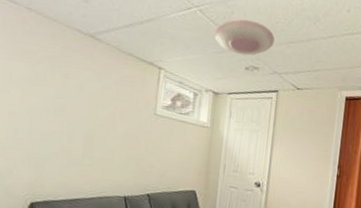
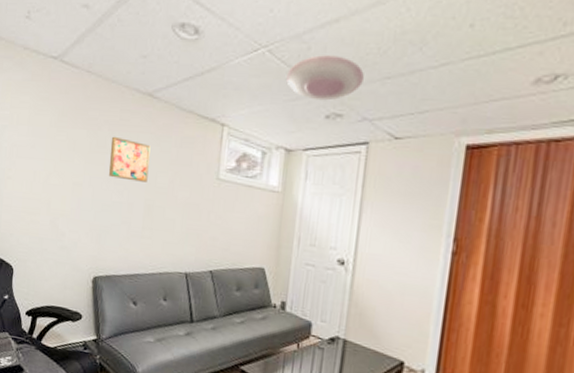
wall art: none [48,70,92,115] -> present [108,136,151,182]

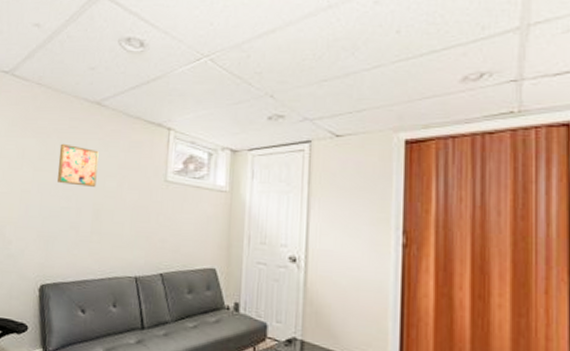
ceiling light: present [286,55,364,101] -> none [229,62,302,103]

